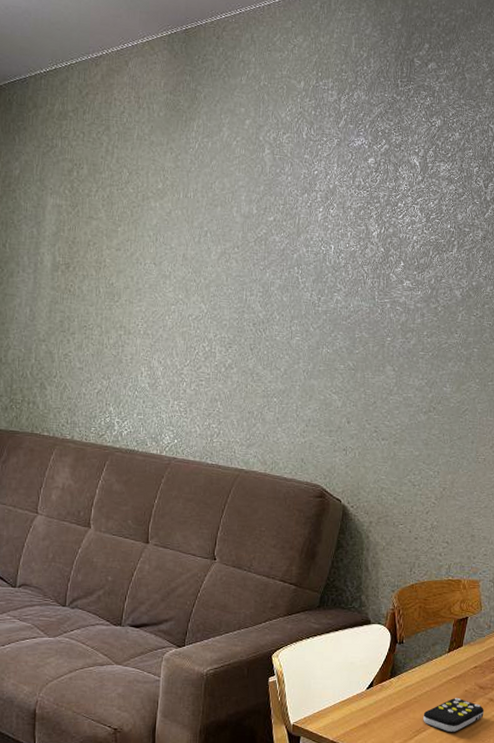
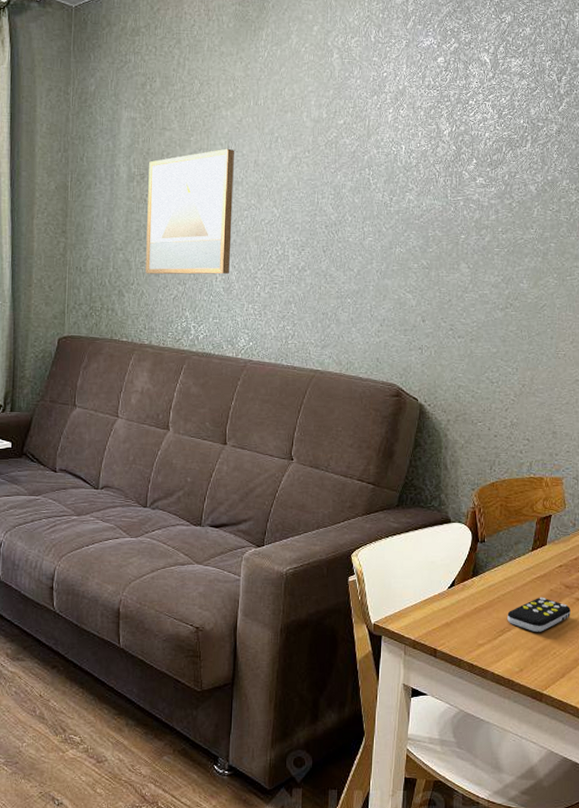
wall art: none [69,240,163,370] -> present [145,148,234,275]

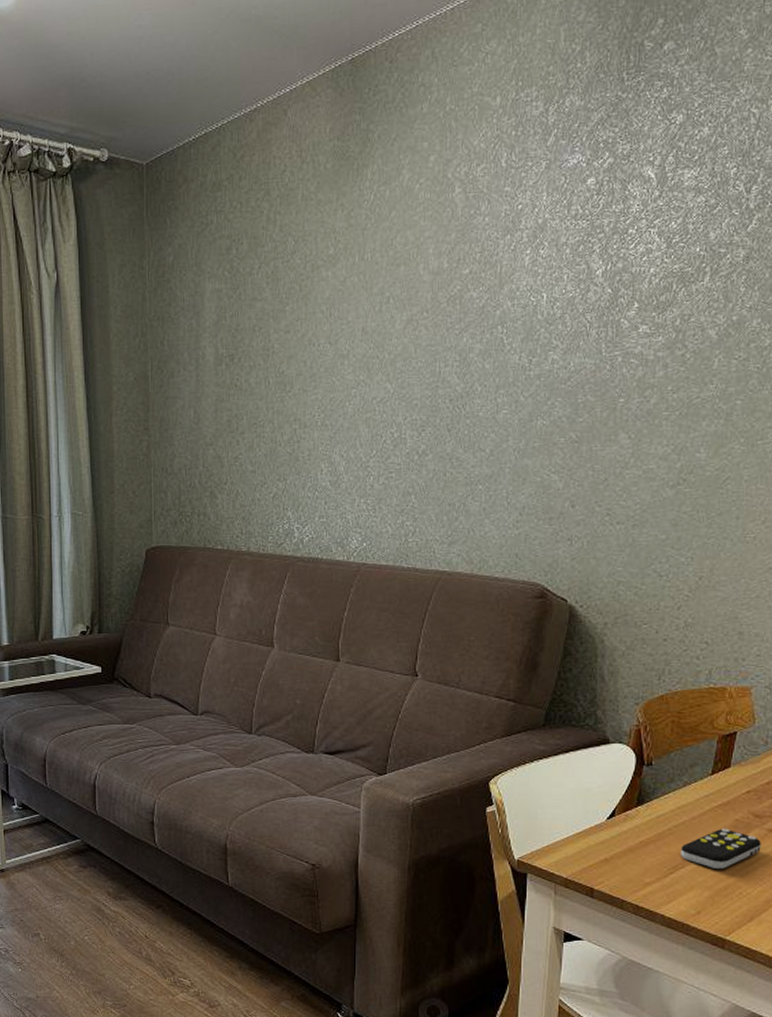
wall art: present [145,148,234,275] -> none [239,316,338,471]

